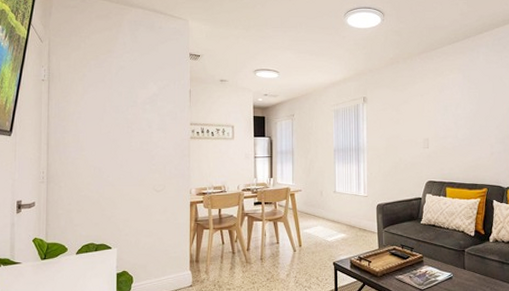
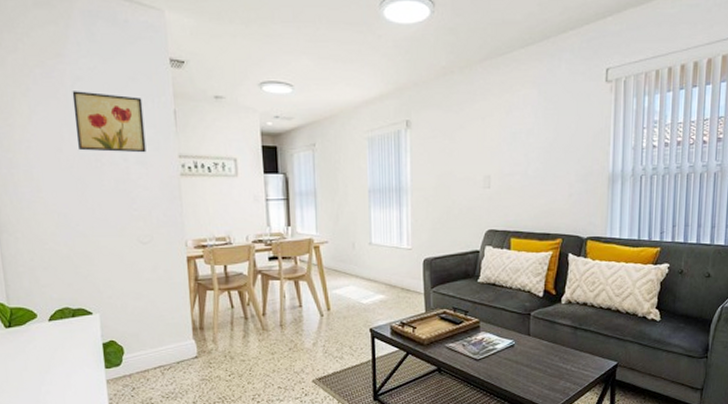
wall art: none [115,76,167,122] -> present [72,91,146,153]

